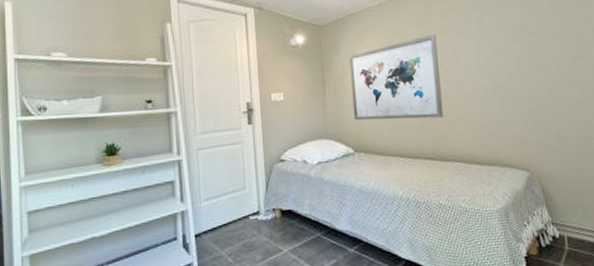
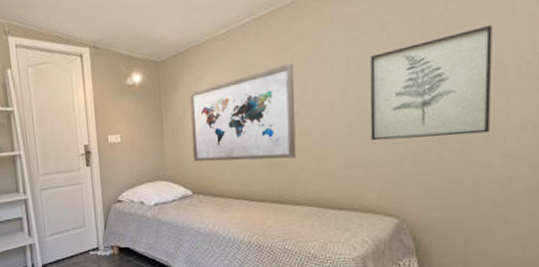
wall art: none [494,14,585,103] -> present [370,24,492,141]

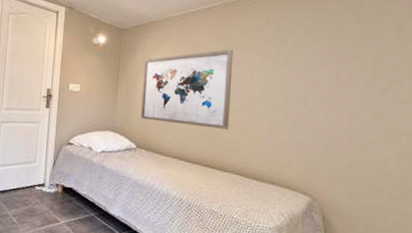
wall art: present [370,24,492,141] -> none [292,46,392,134]

